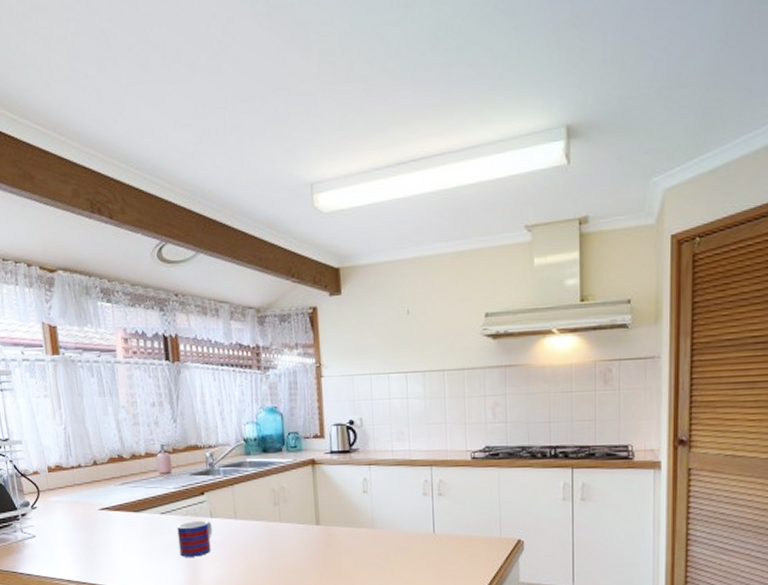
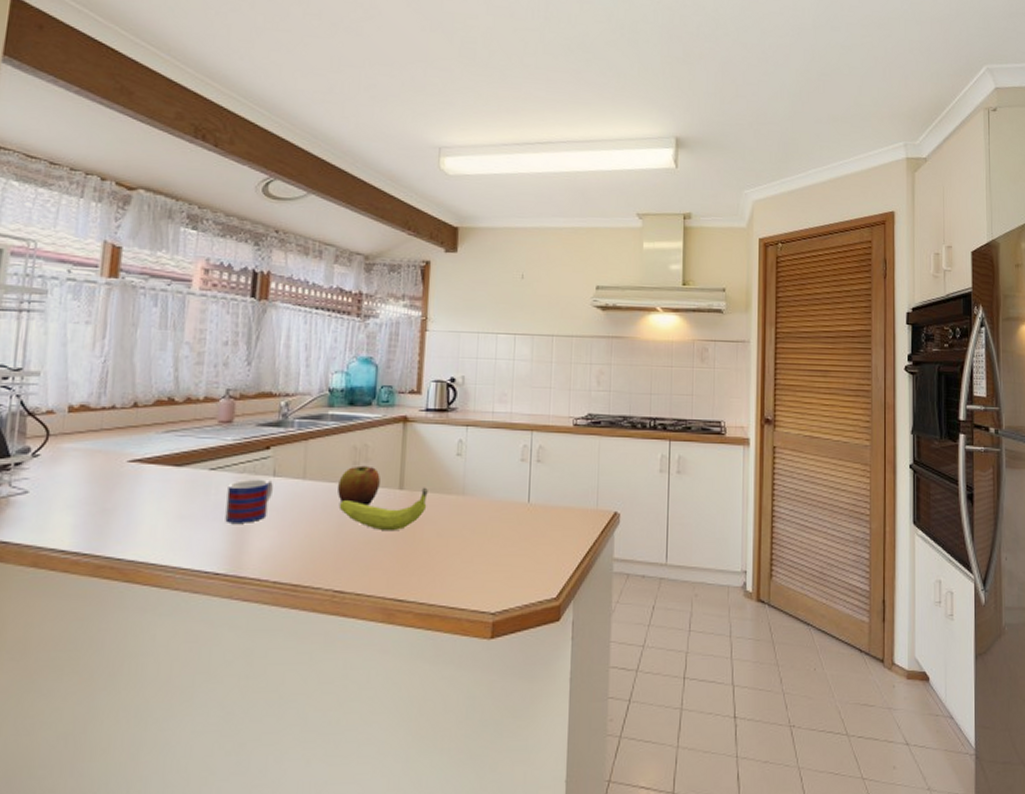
apple: none [263,505,299,540] -> present [336,465,380,506]
fruit: none [268,522,342,561] -> present [340,487,428,531]

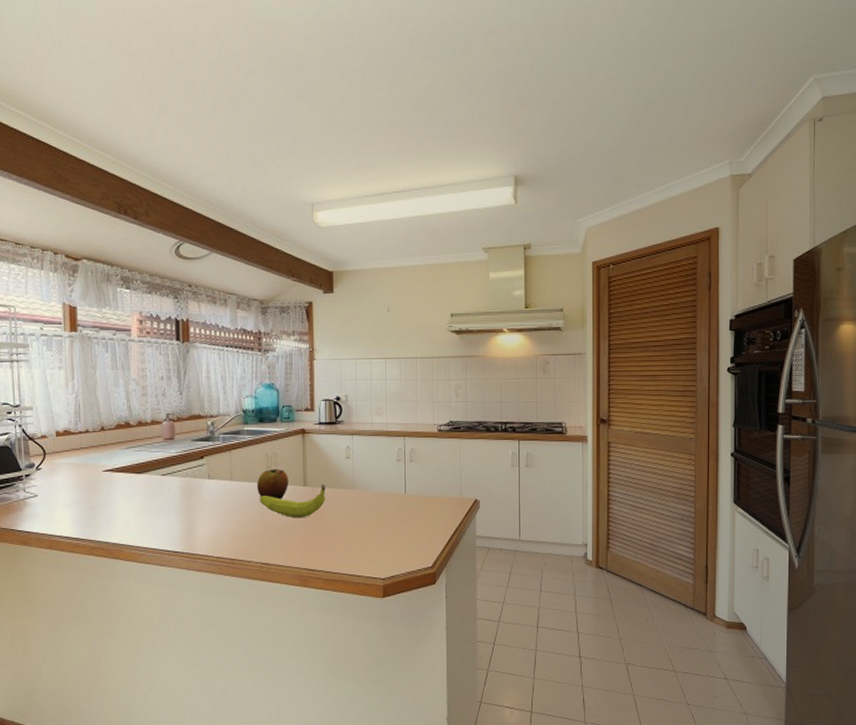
mug: present [225,479,273,523] -> none [176,481,209,515]

